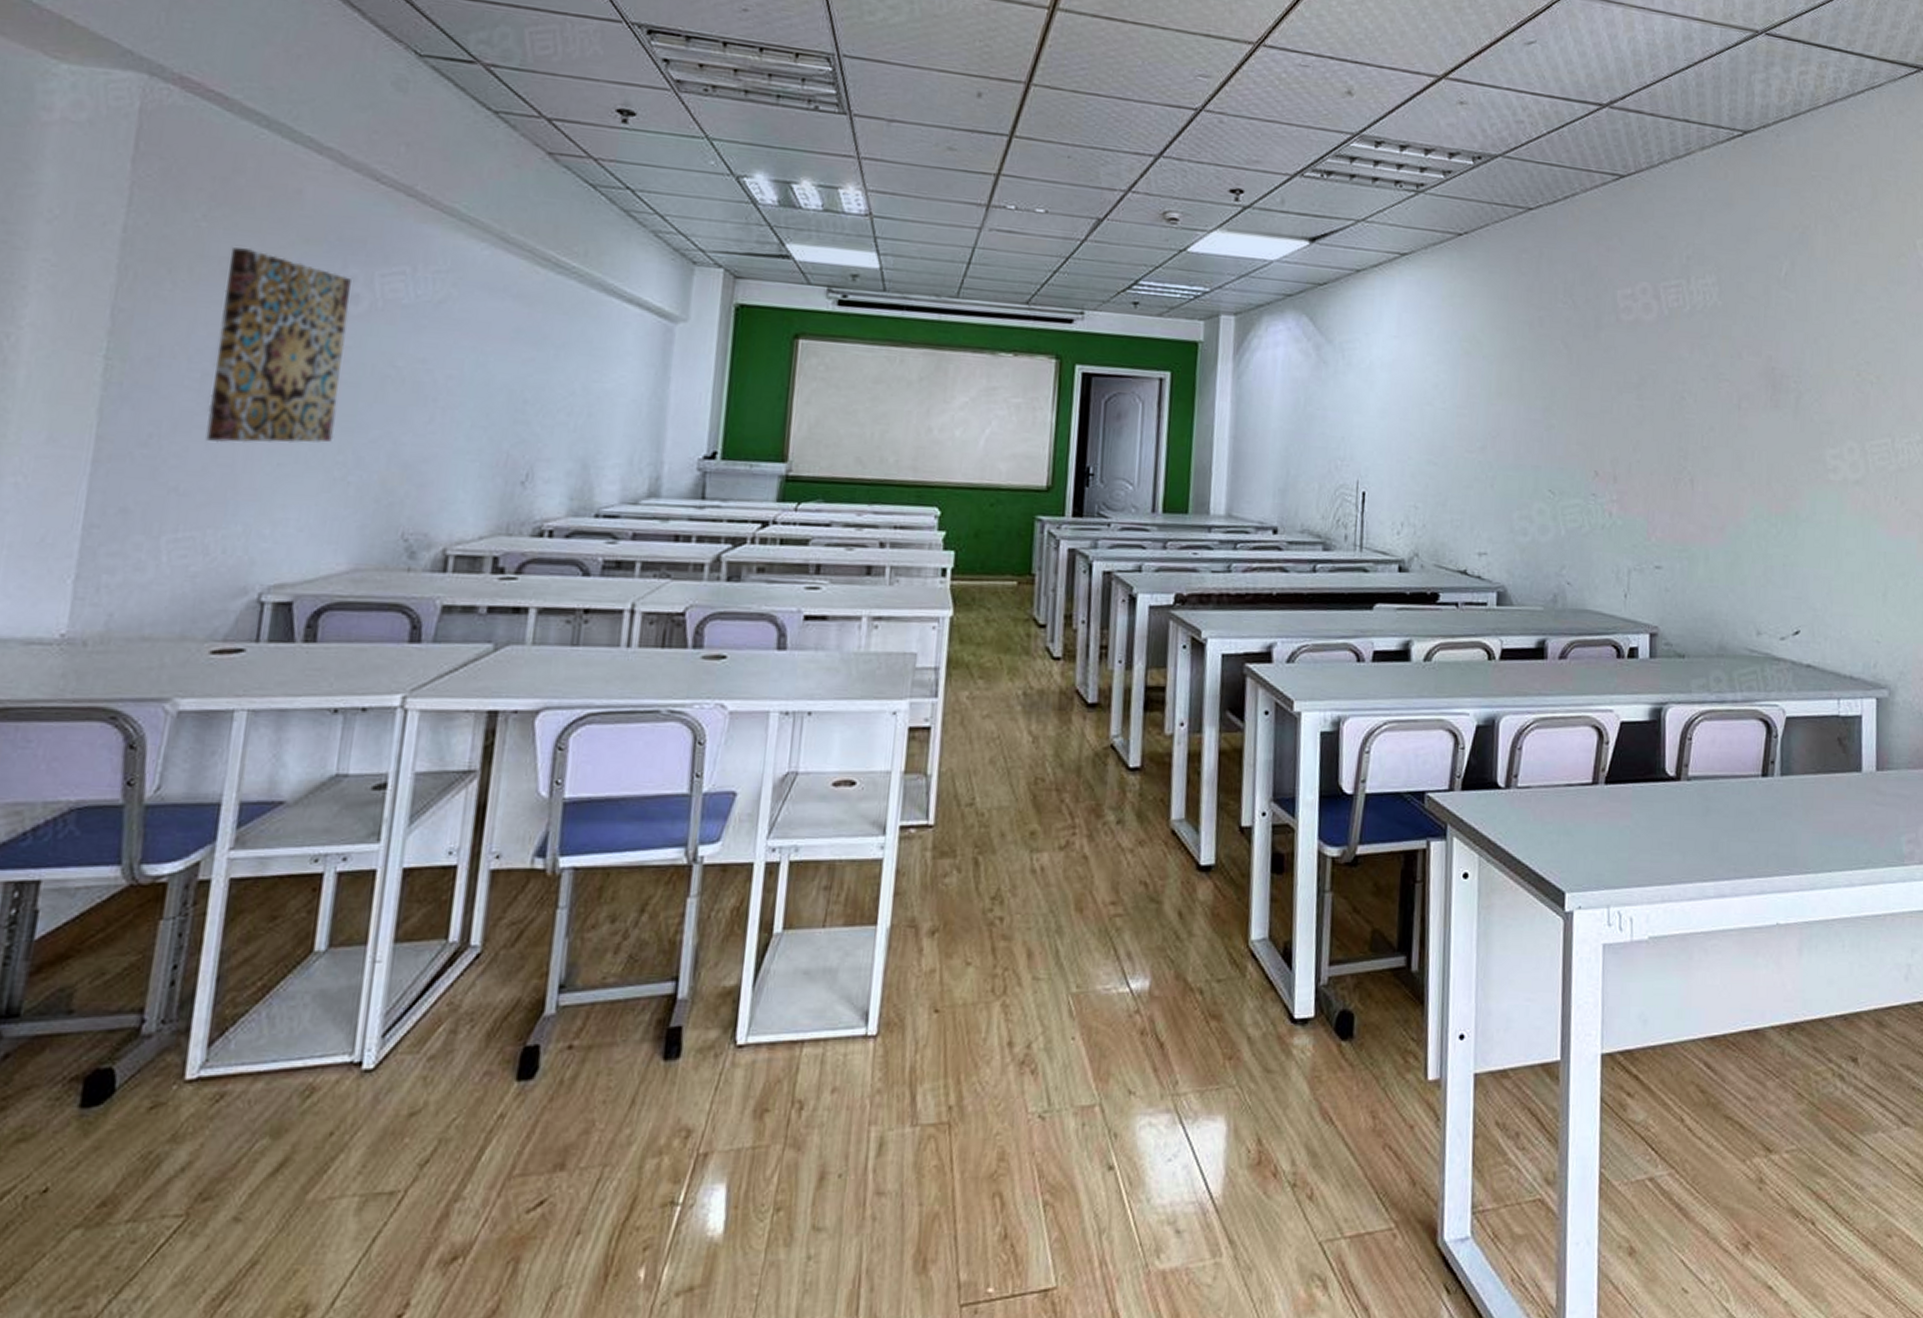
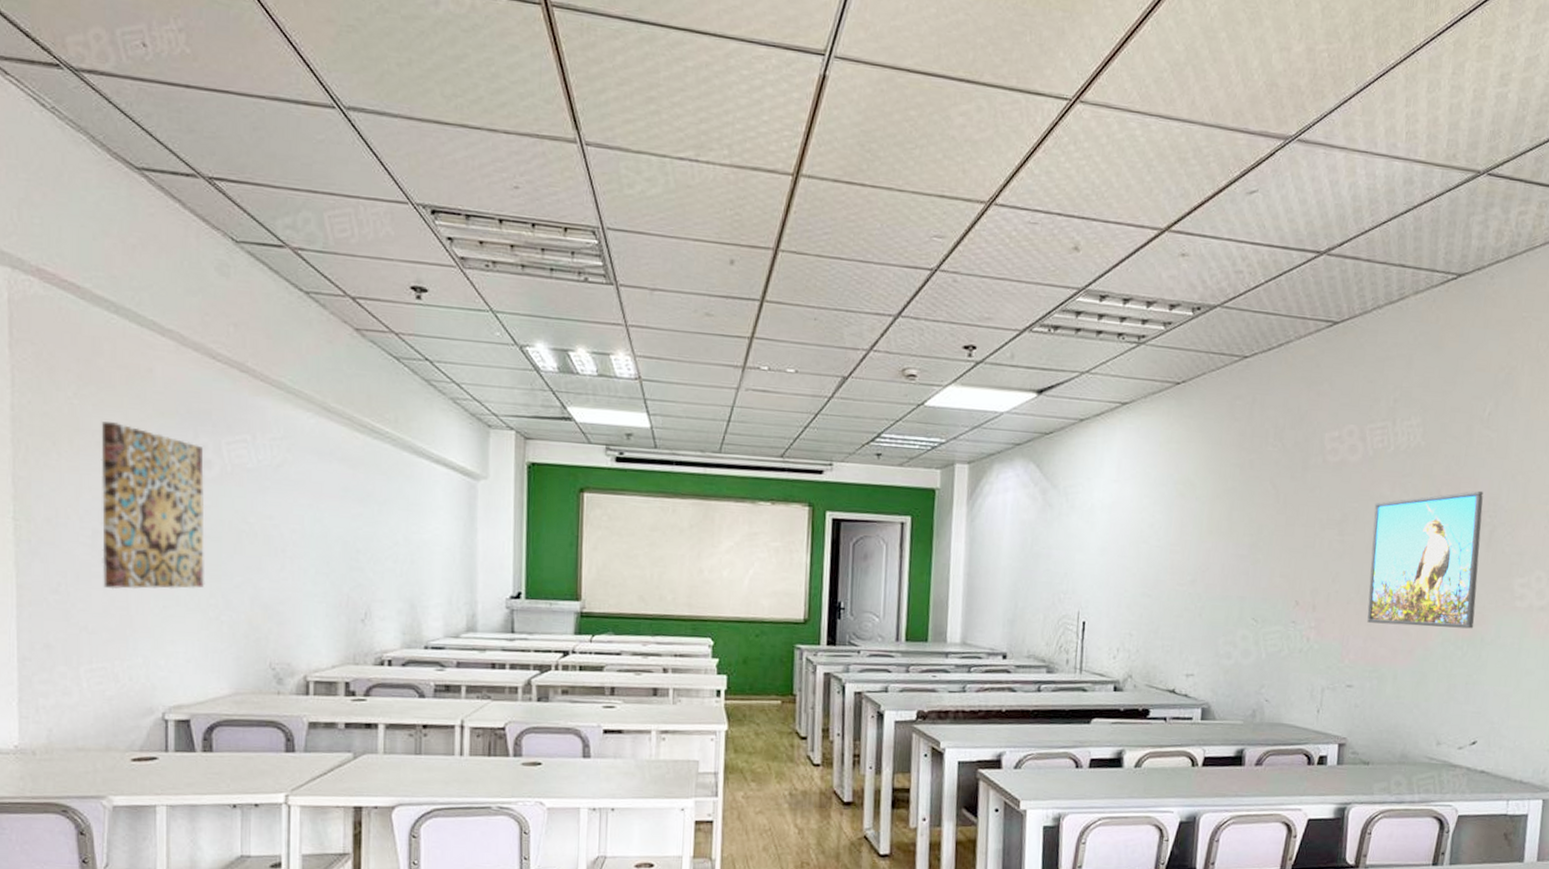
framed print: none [1672,354,1787,504] -> present [1367,490,1484,629]

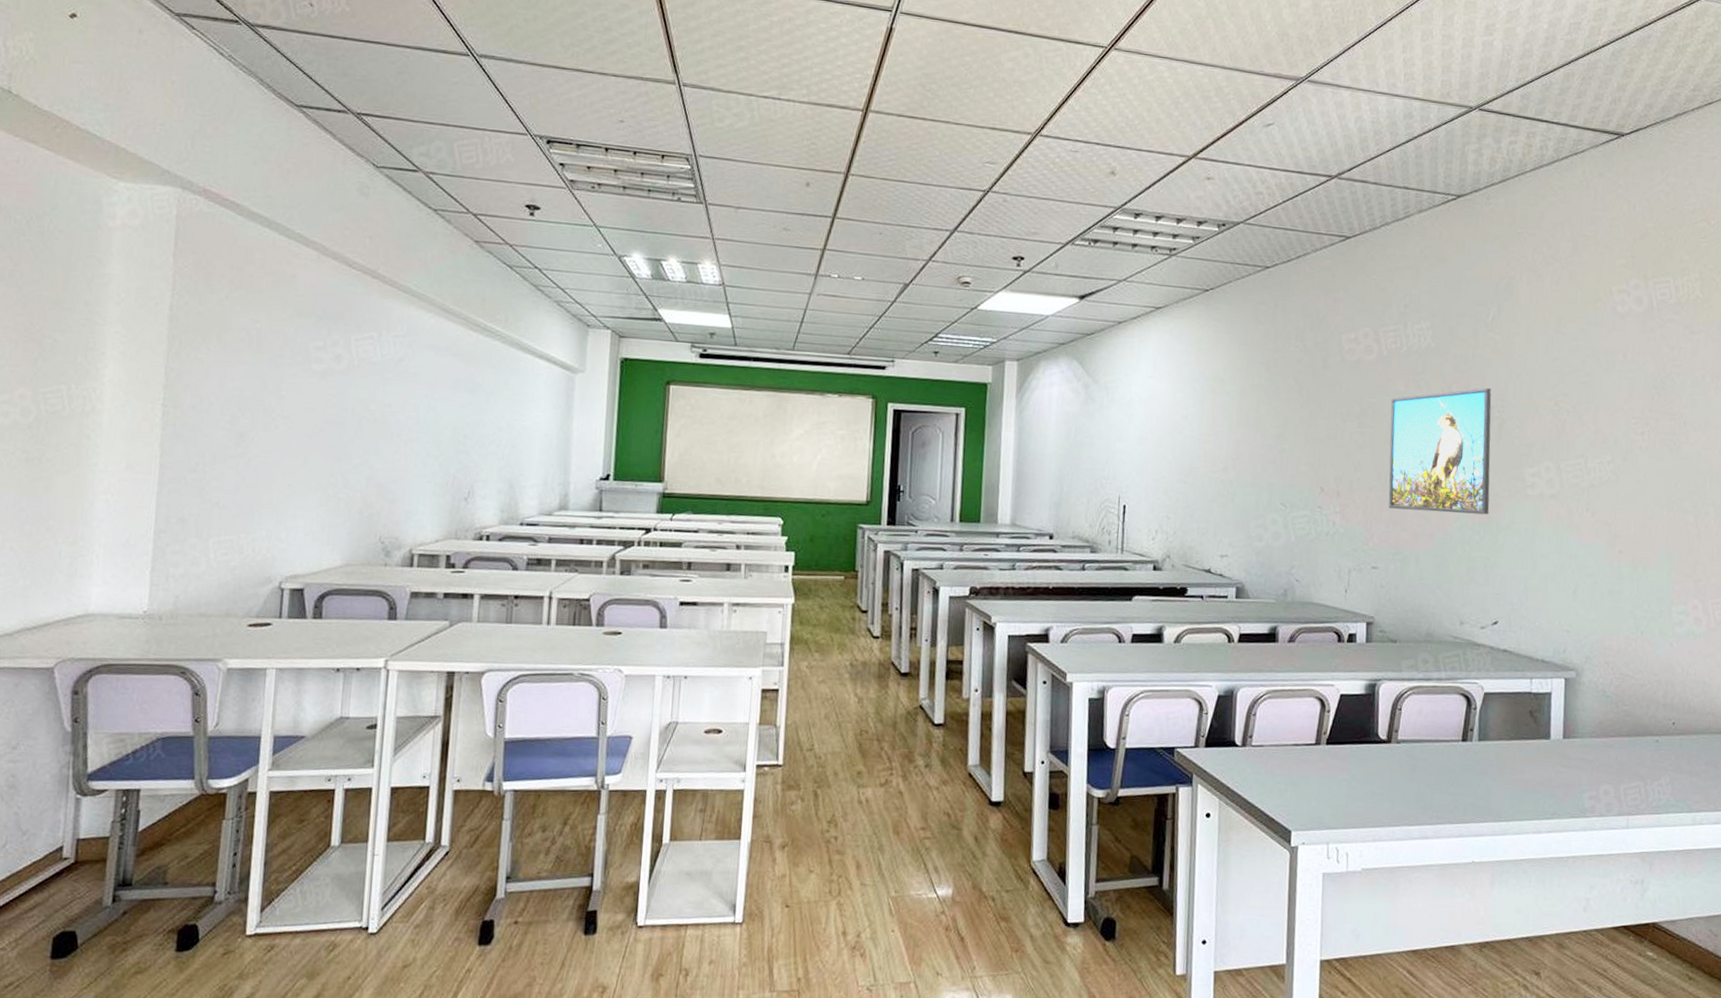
wall art: present [101,421,205,590] -> none [236,320,334,469]

